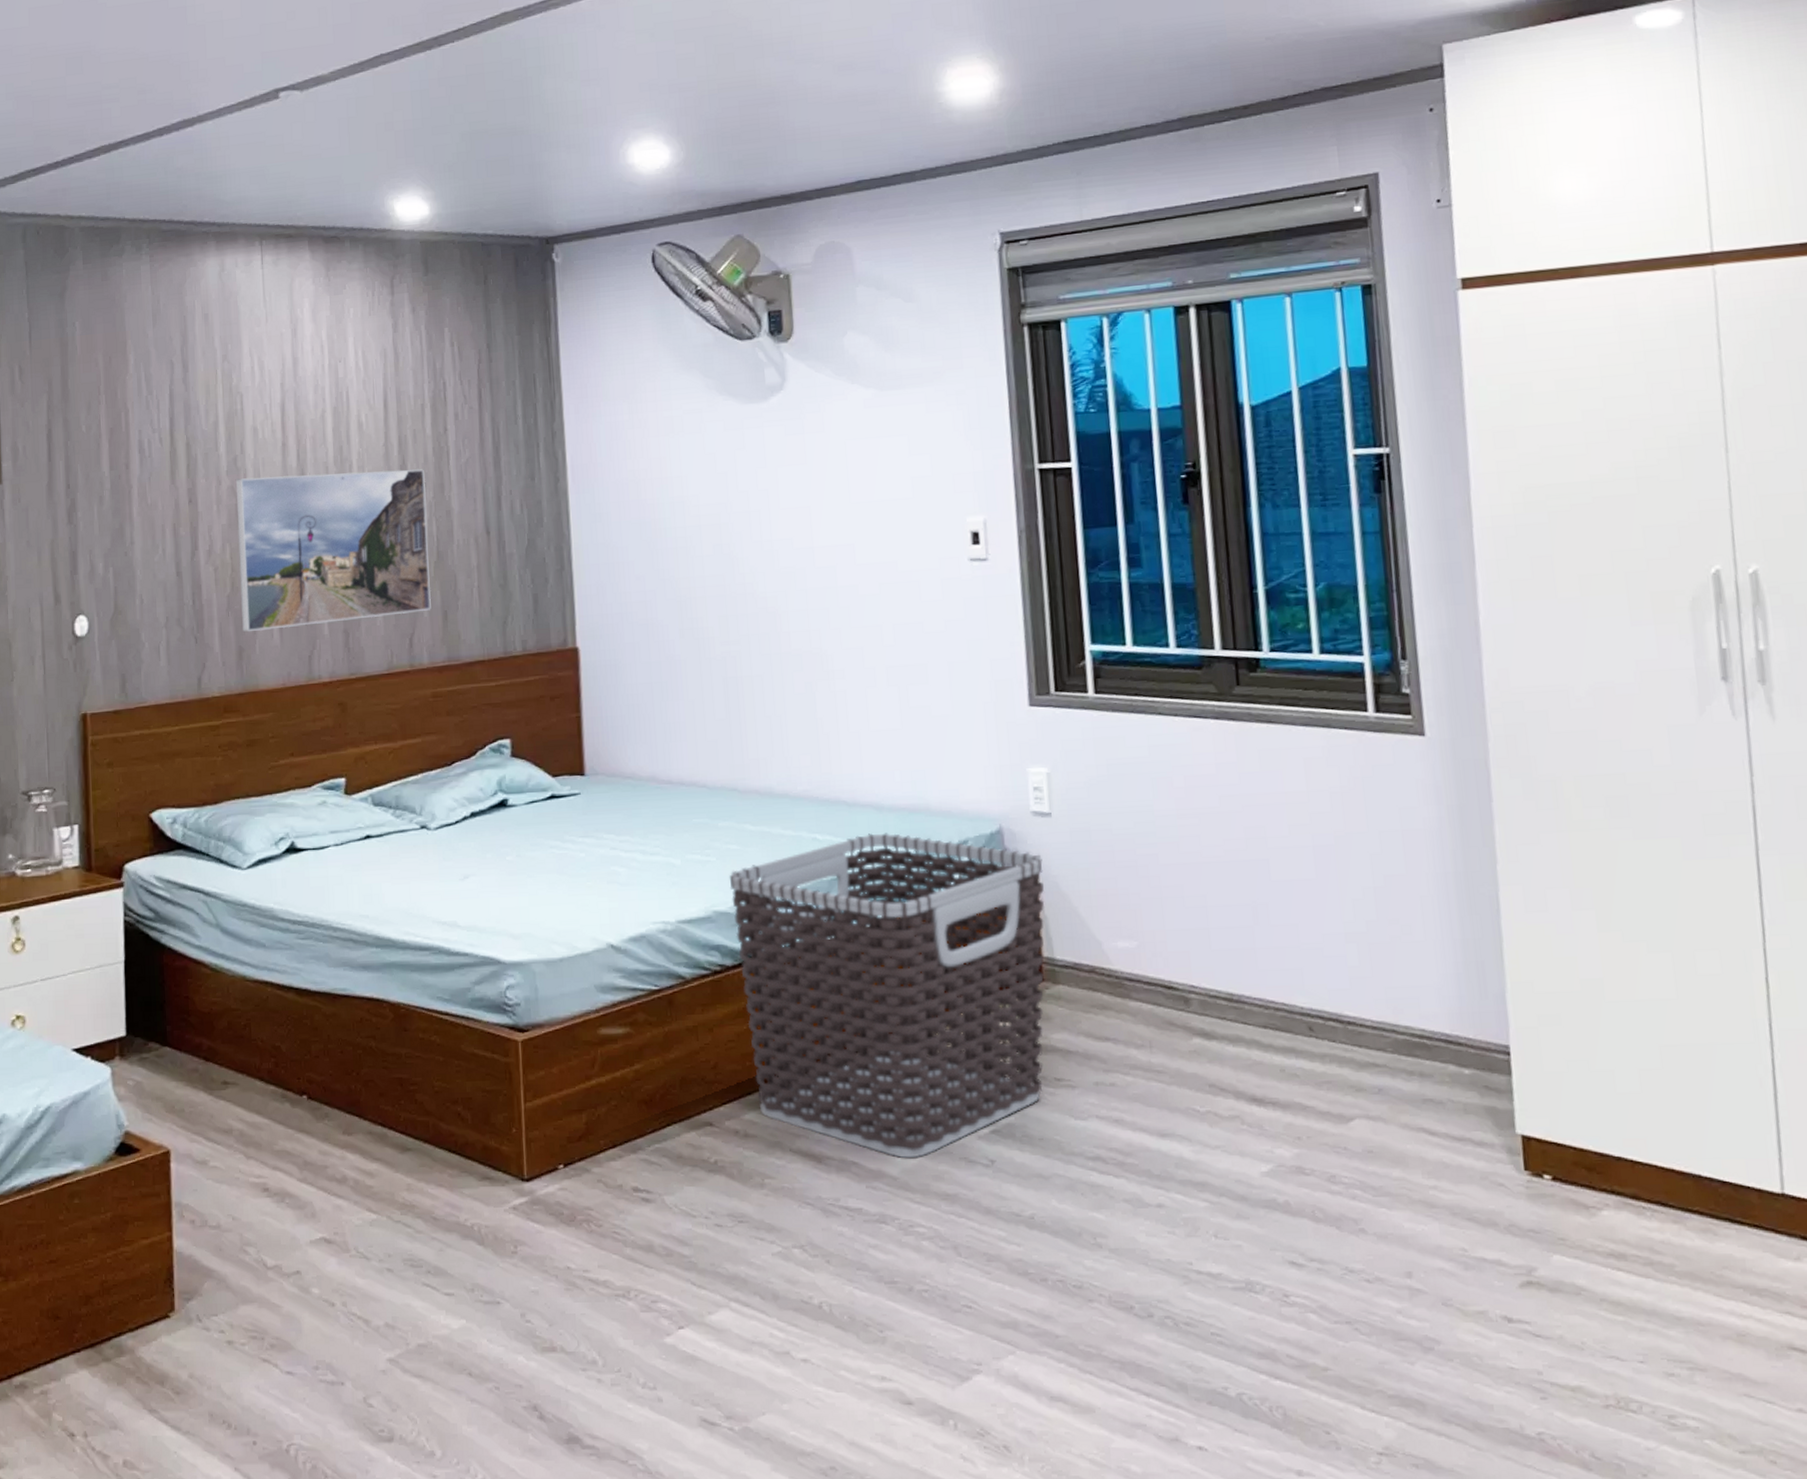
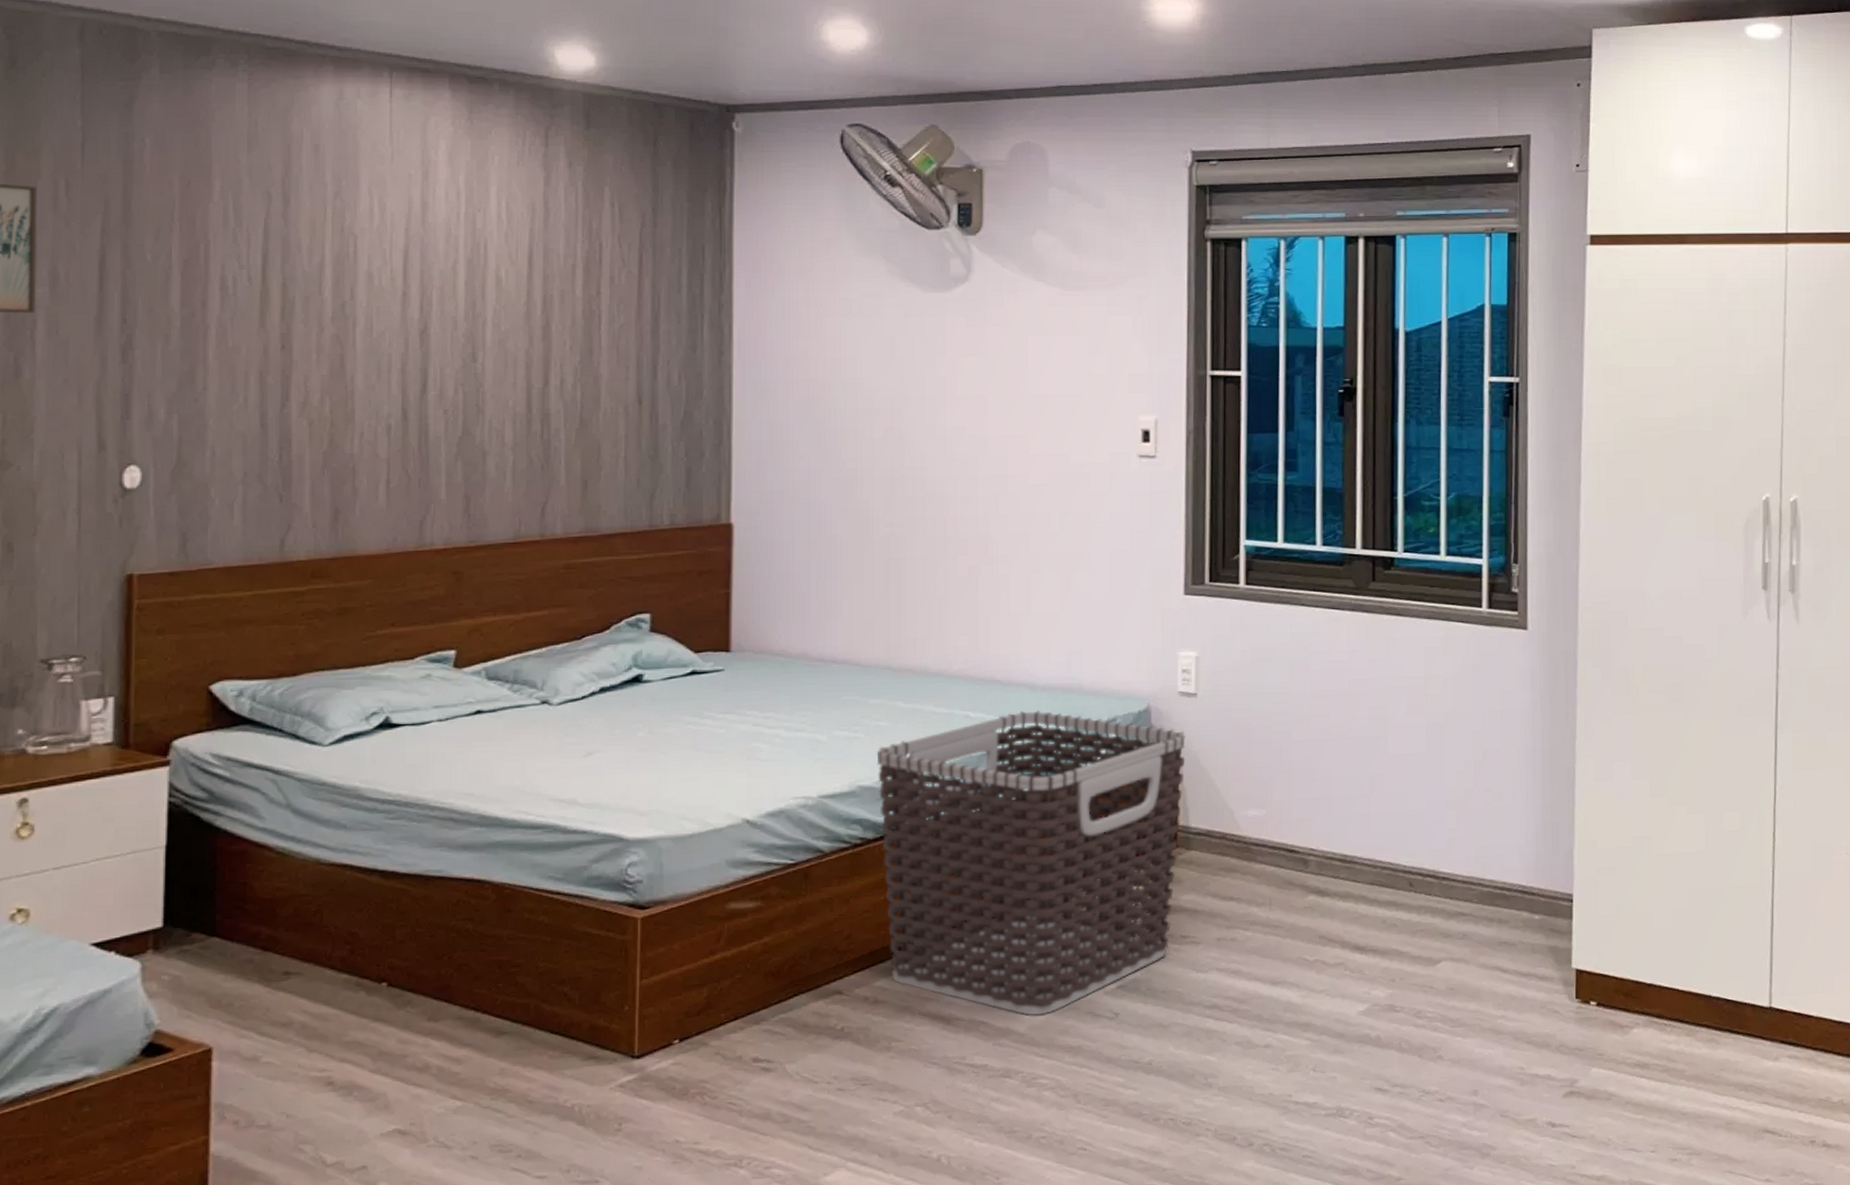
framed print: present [235,469,431,632] -> none [339,327,571,492]

